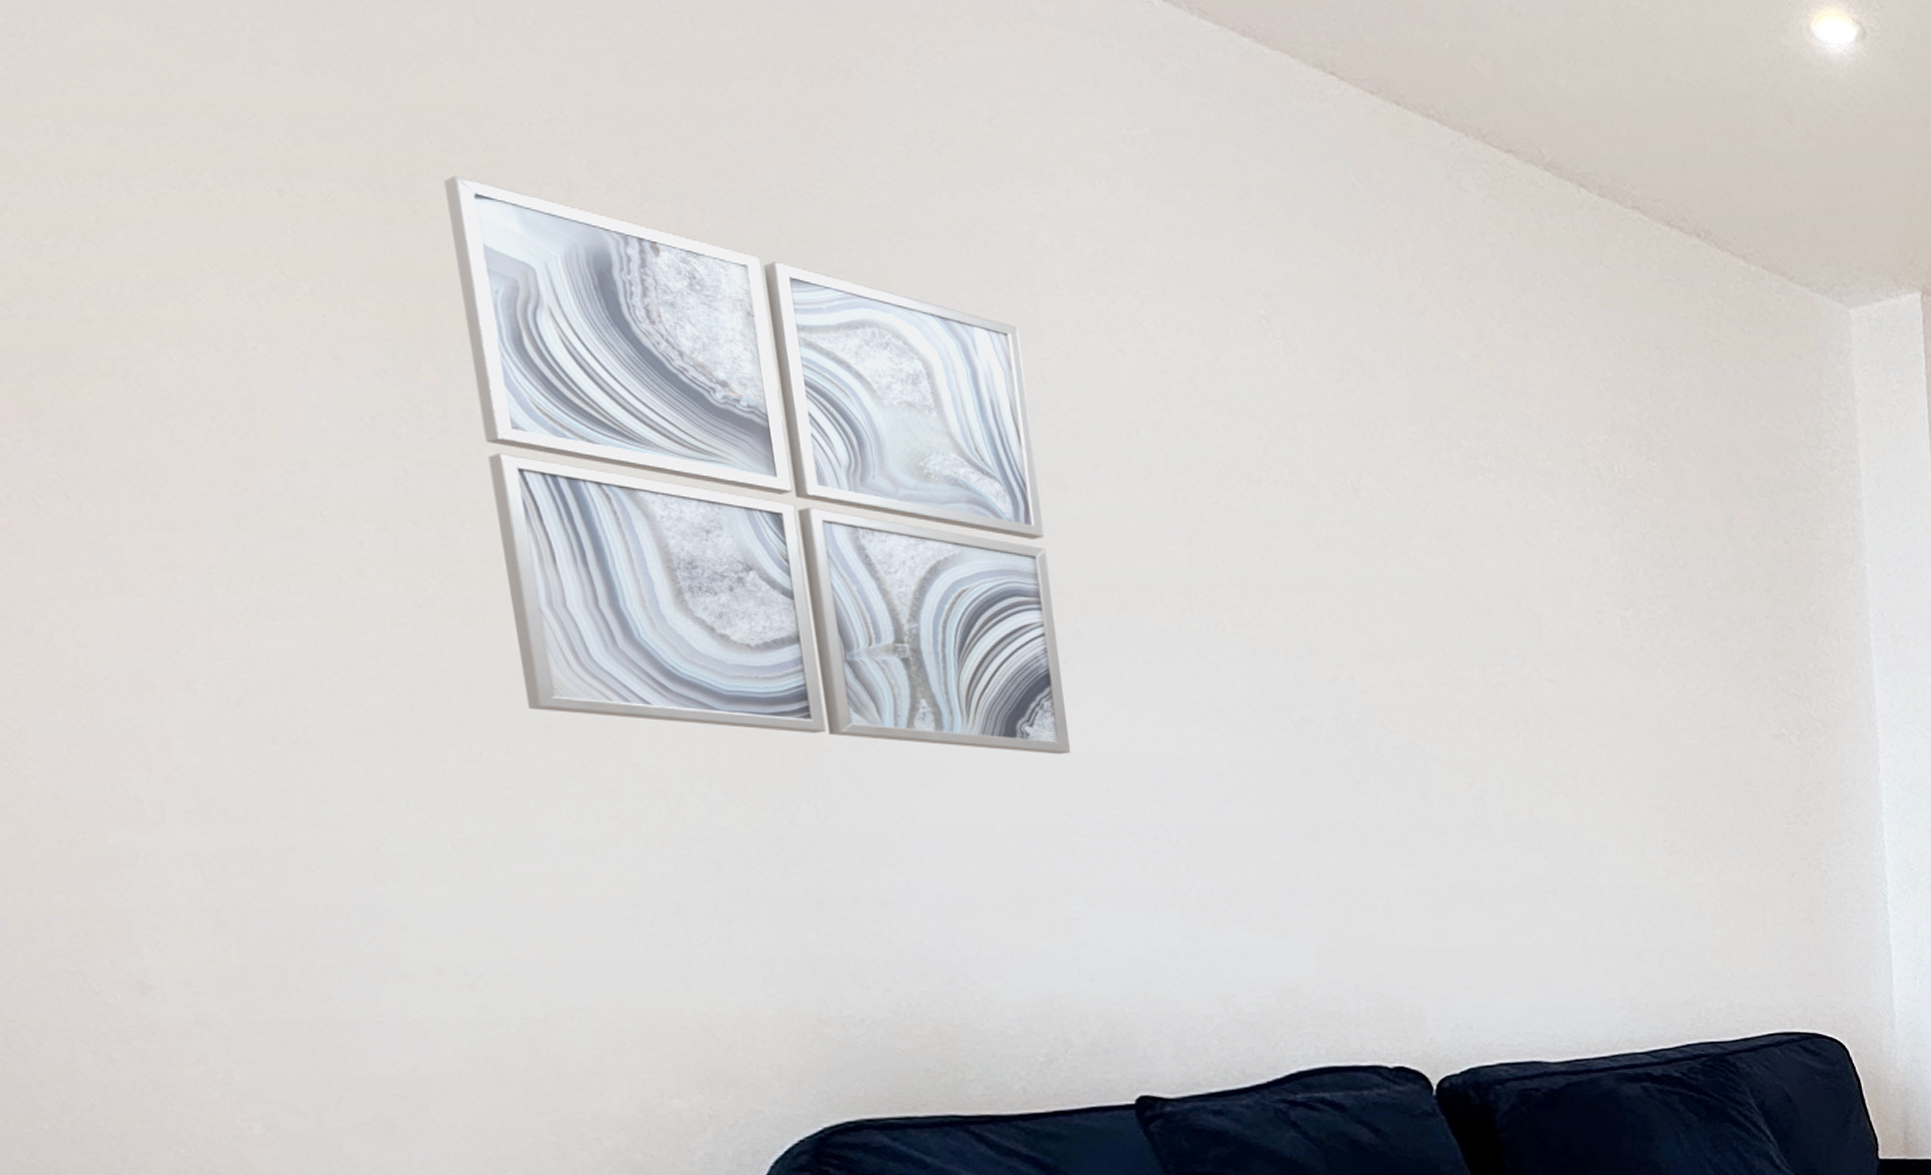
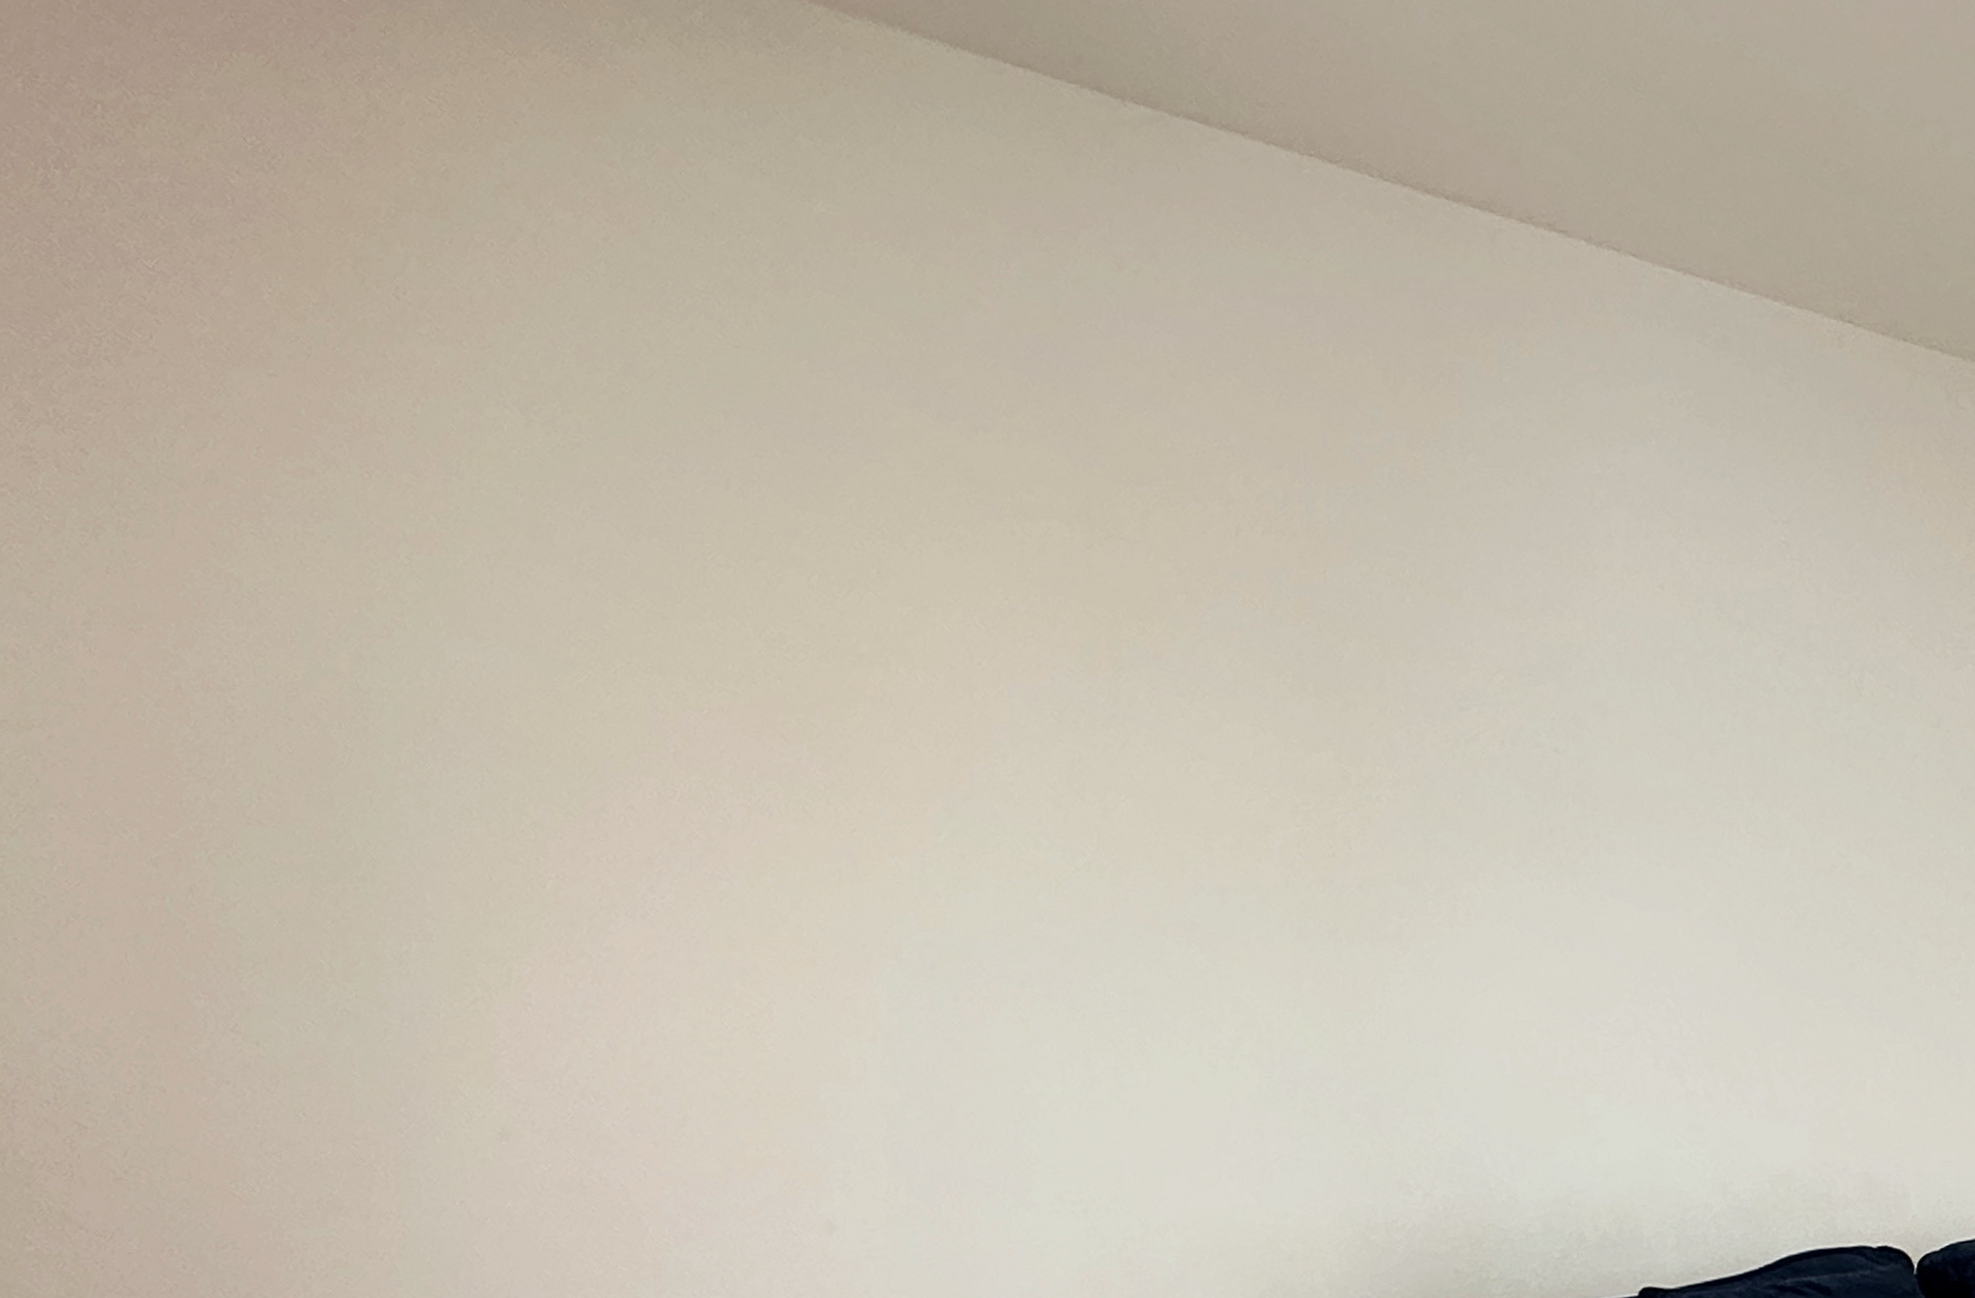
wall art: present [444,175,1070,755] -> none [1134,502,1598,960]

